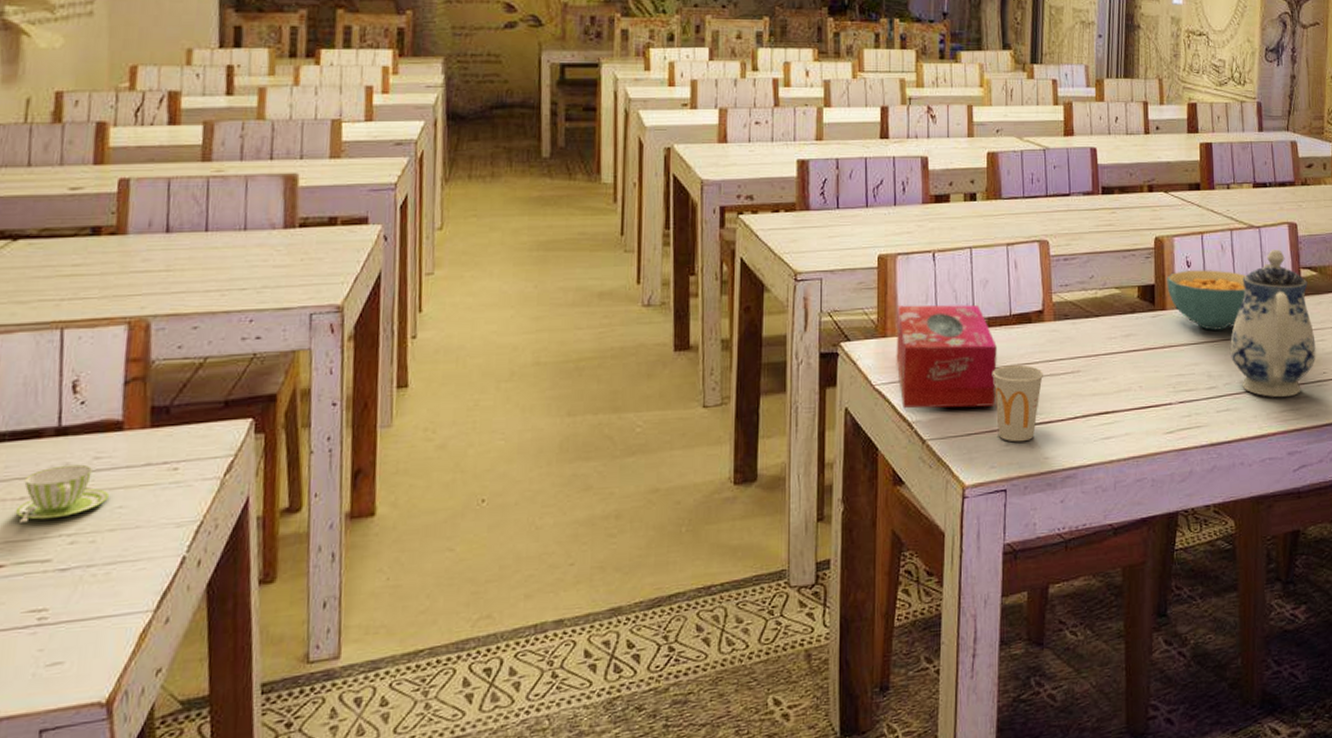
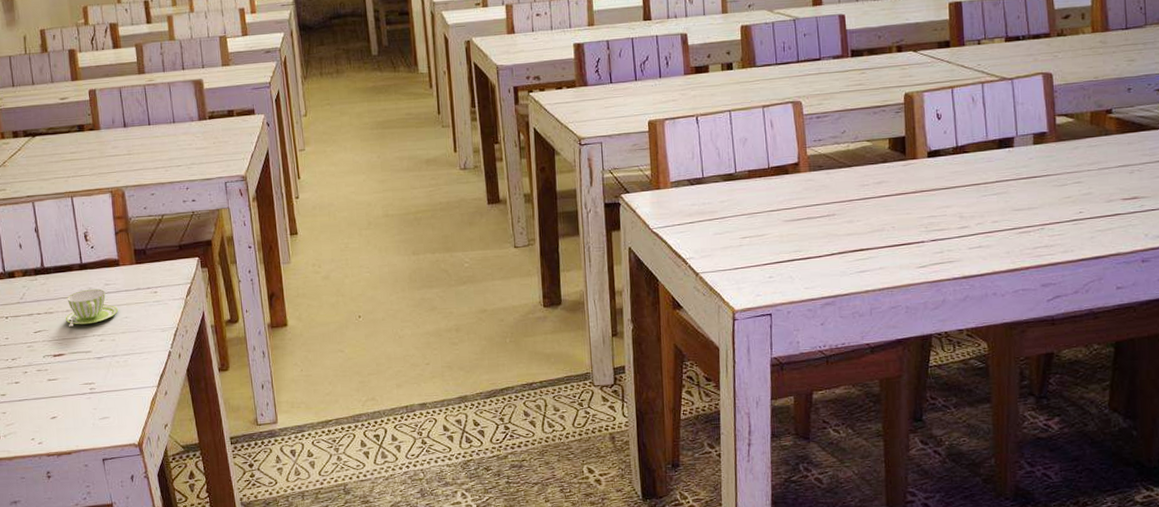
tissue box: present [896,304,997,409] -> none [667,159,759,248]
cup: present [993,365,1044,442] -> none [755,210,802,275]
cereal bowl: present [1167,270,1246,330] -> none [917,121,998,176]
teapot: present [1229,250,1316,398] -> none [981,99,1072,236]

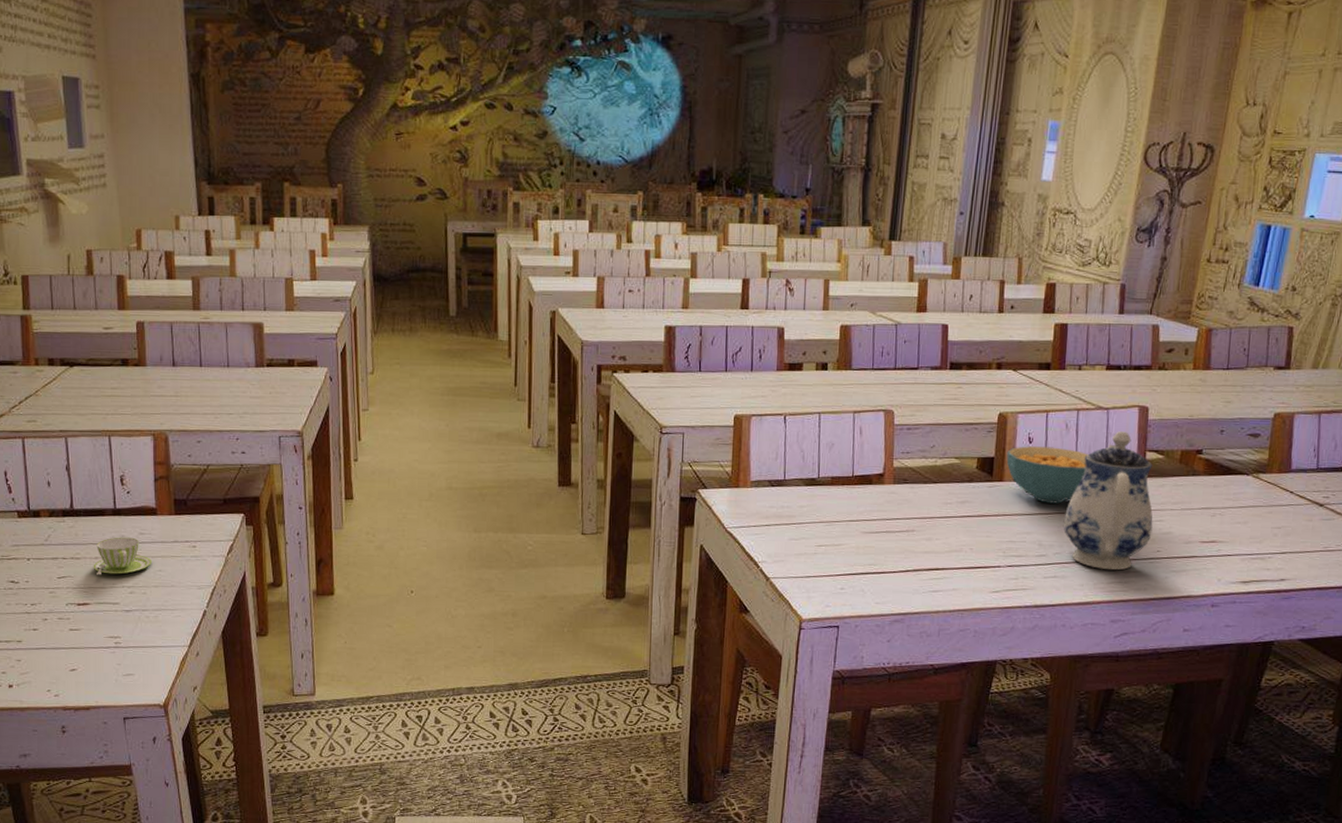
cereal bowl: none [917,121,998,176] -> present [1006,446,1088,504]
teapot: none [981,99,1072,236] -> present [1063,431,1153,571]

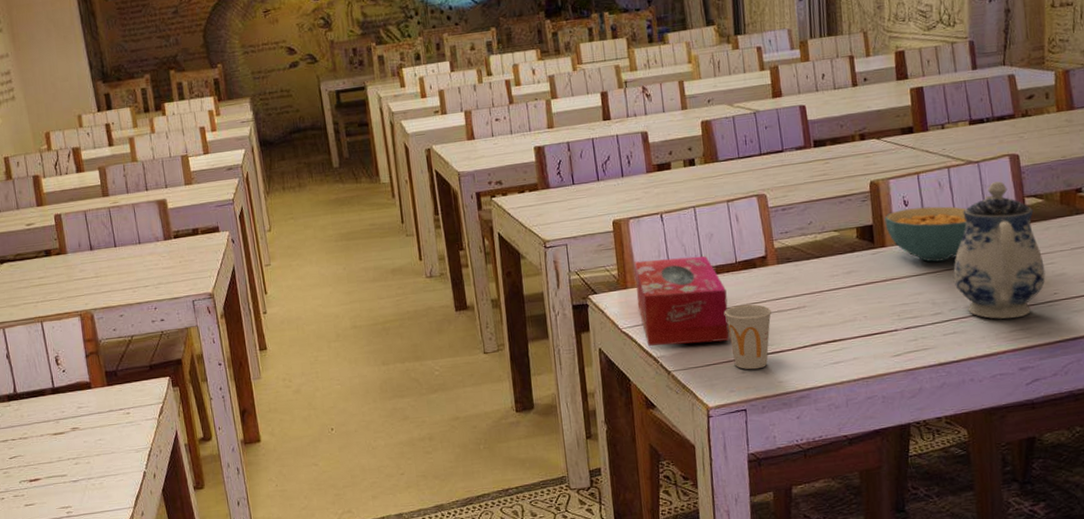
cup: present [93,537,151,575] -> none [39,412,92,451]
tissue box: none [746,461,838,554] -> present [634,255,730,346]
cup: none [833,520,881,587] -> present [725,304,772,370]

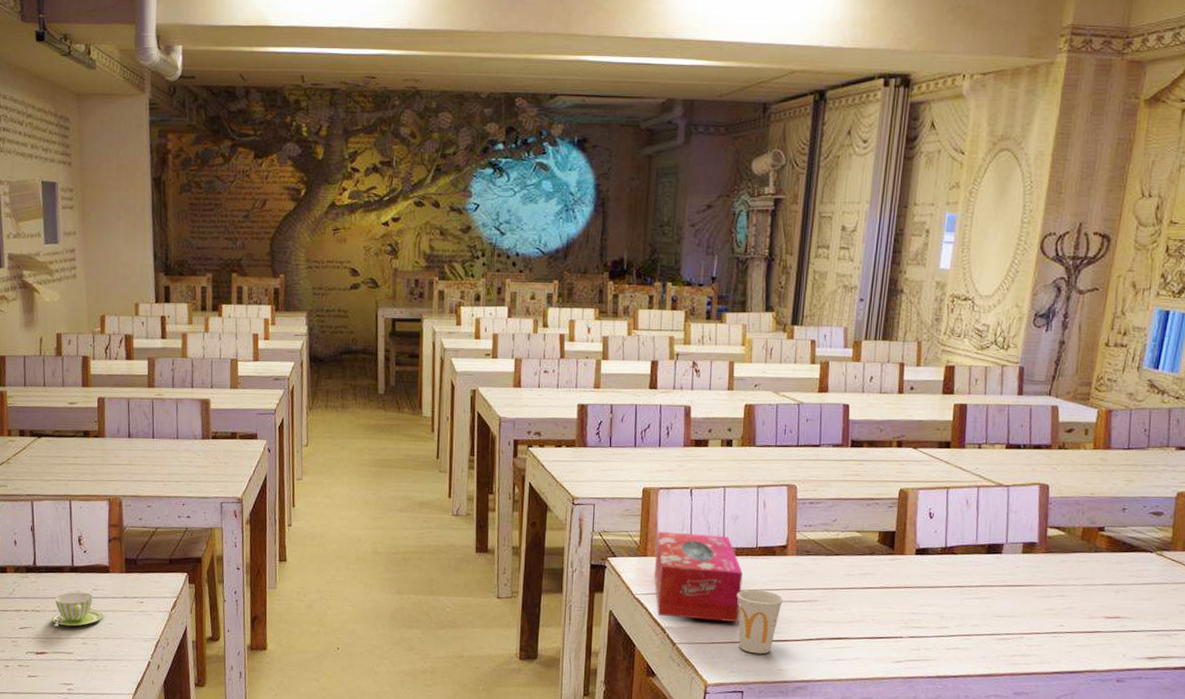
cup: none [39,412,92,451] -> present [51,592,103,627]
cereal bowl: present [884,206,967,262] -> none [907,521,989,577]
teapot: present [953,181,1046,319] -> none [965,508,1056,644]

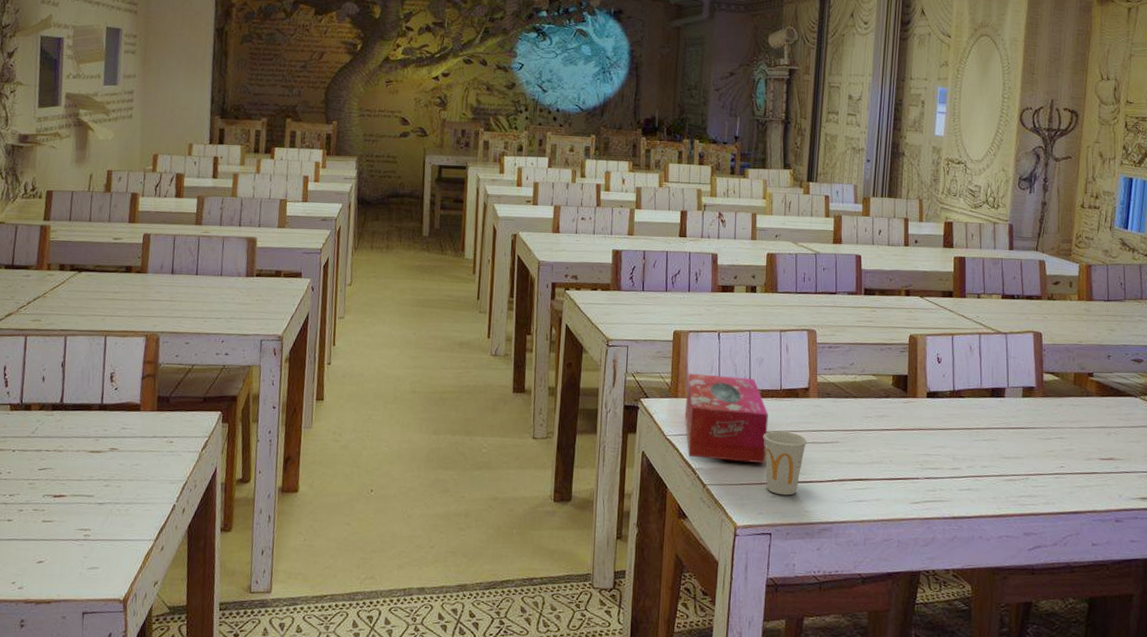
cup: present [51,592,103,627] -> none [73,431,130,468]

